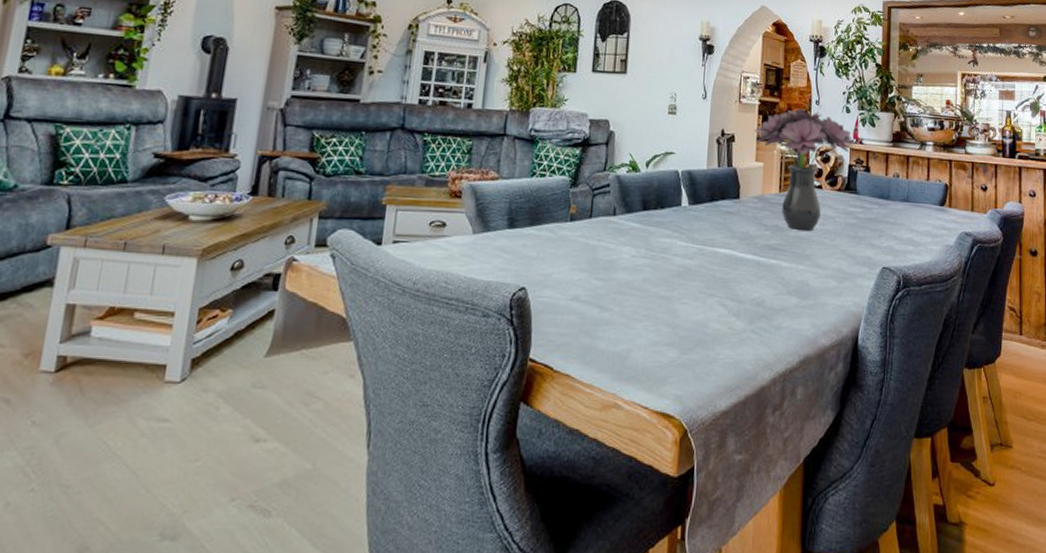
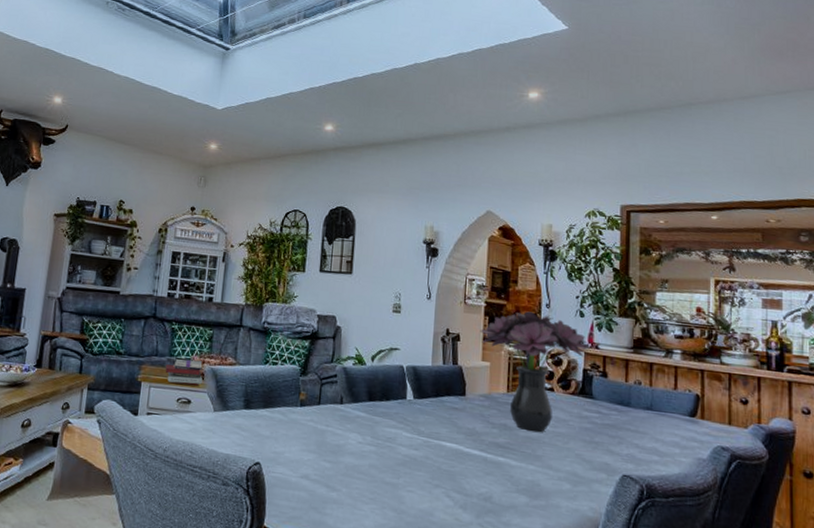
books: none [415,175,460,206] -> present [165,358,203,386]

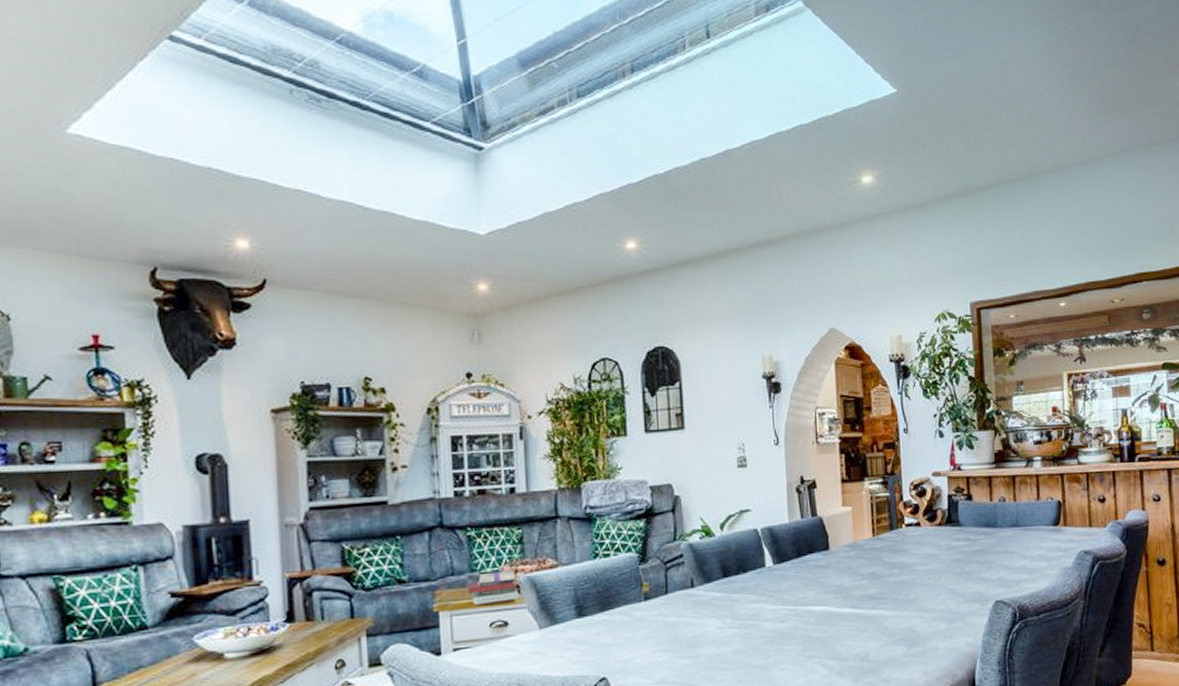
flower arrangement: present [480,311,590,432] -> none [837,440,952,575]

